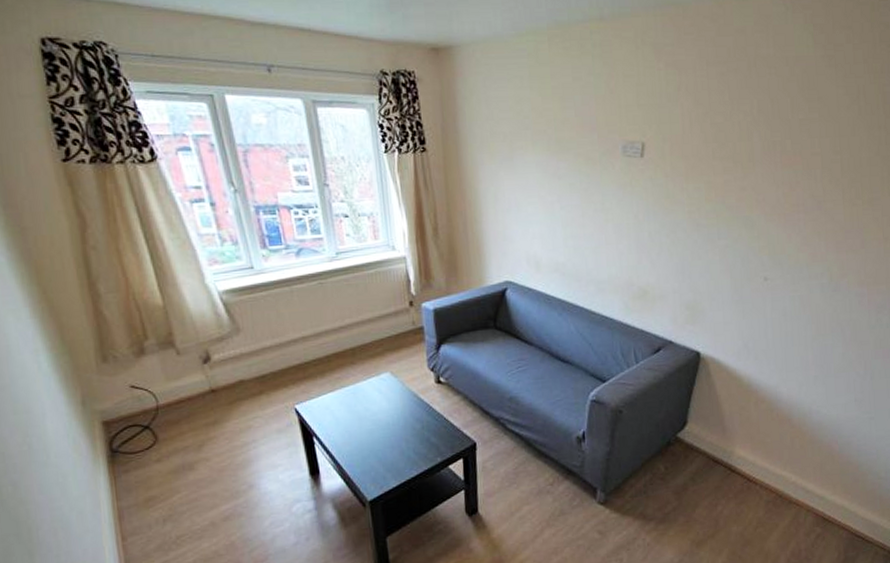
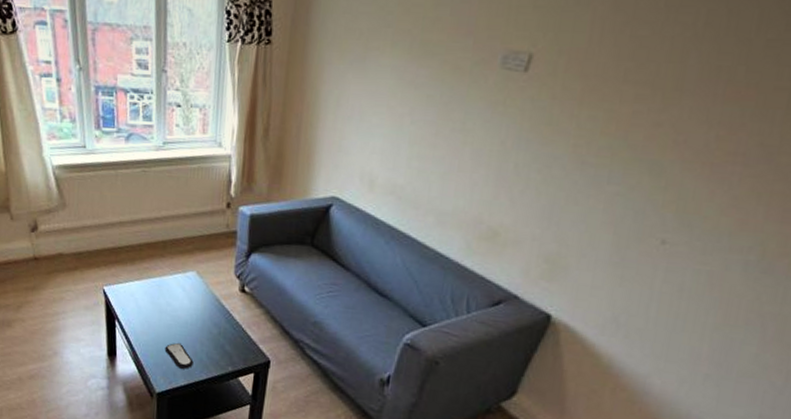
remote control: none [370,446,402,471] -> present [164,343,194,369]

